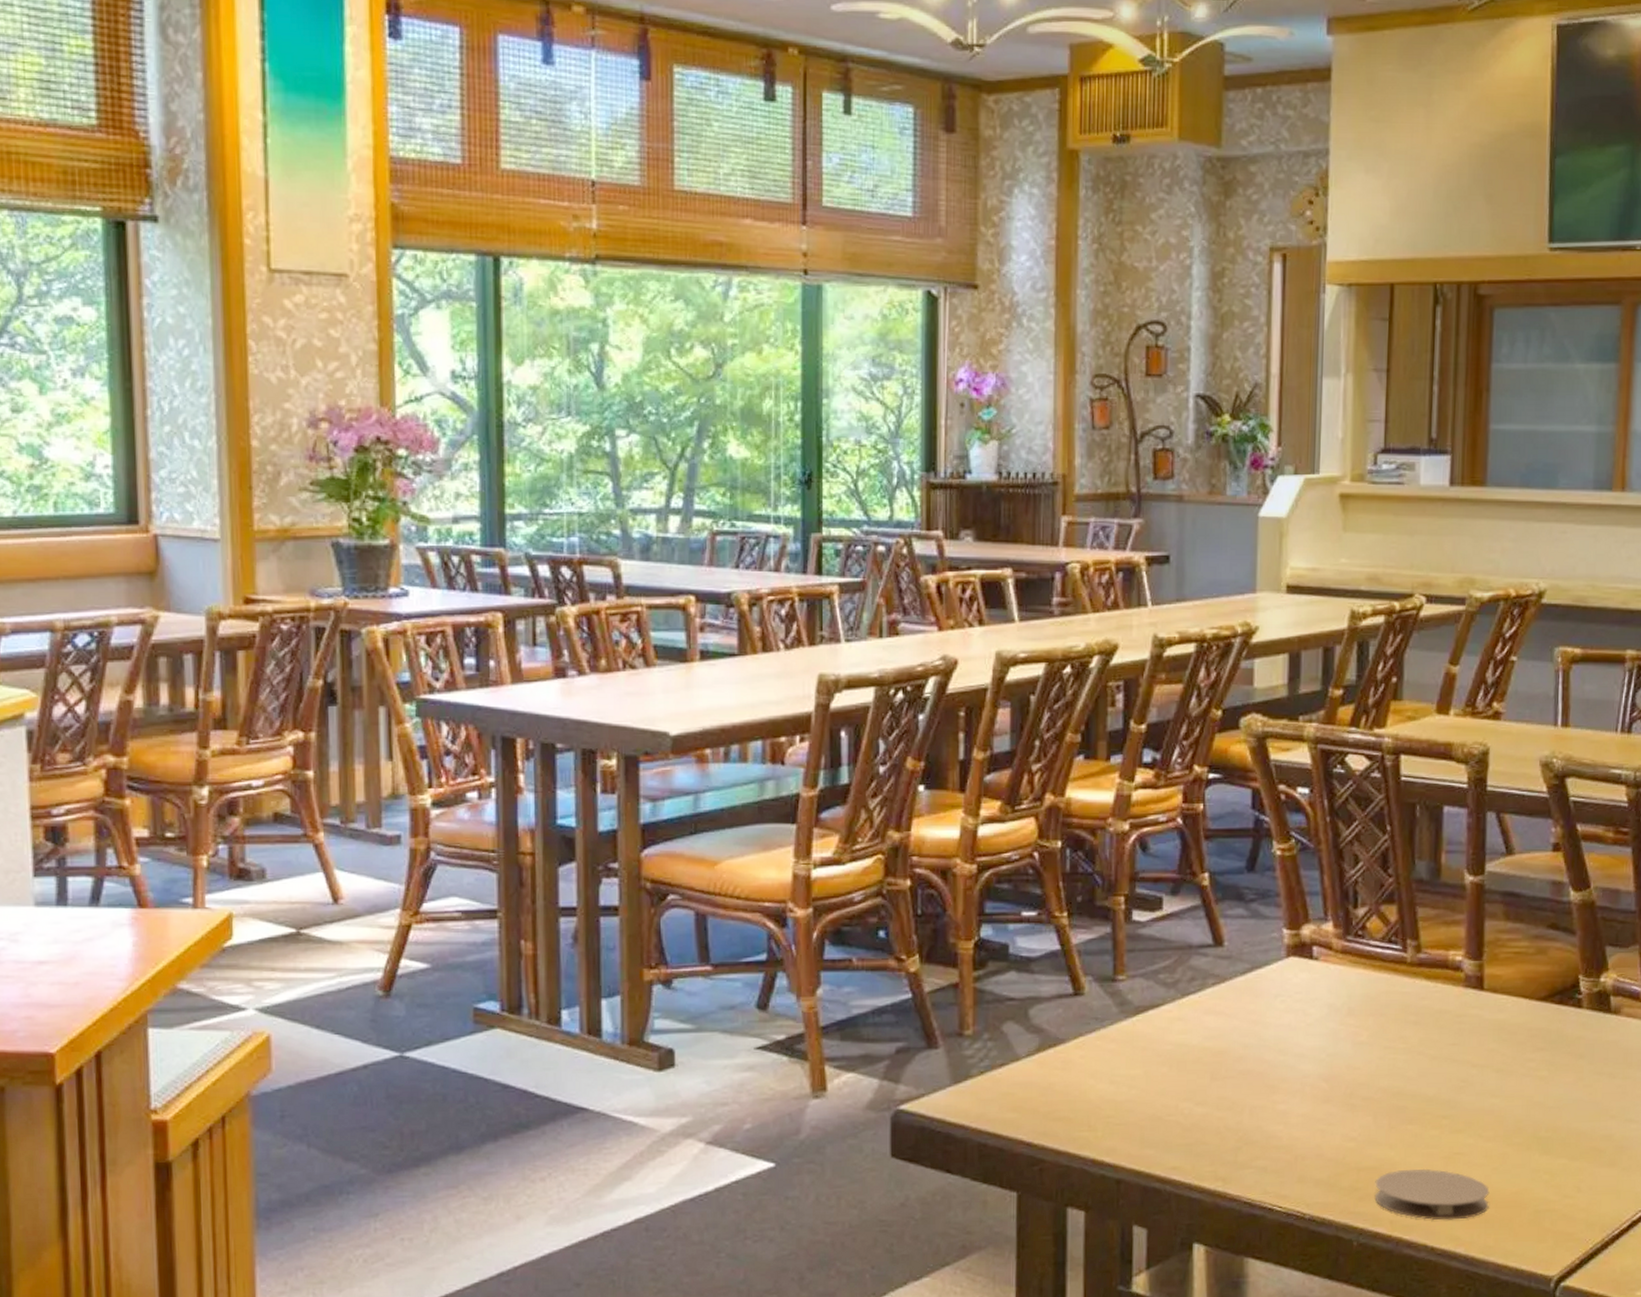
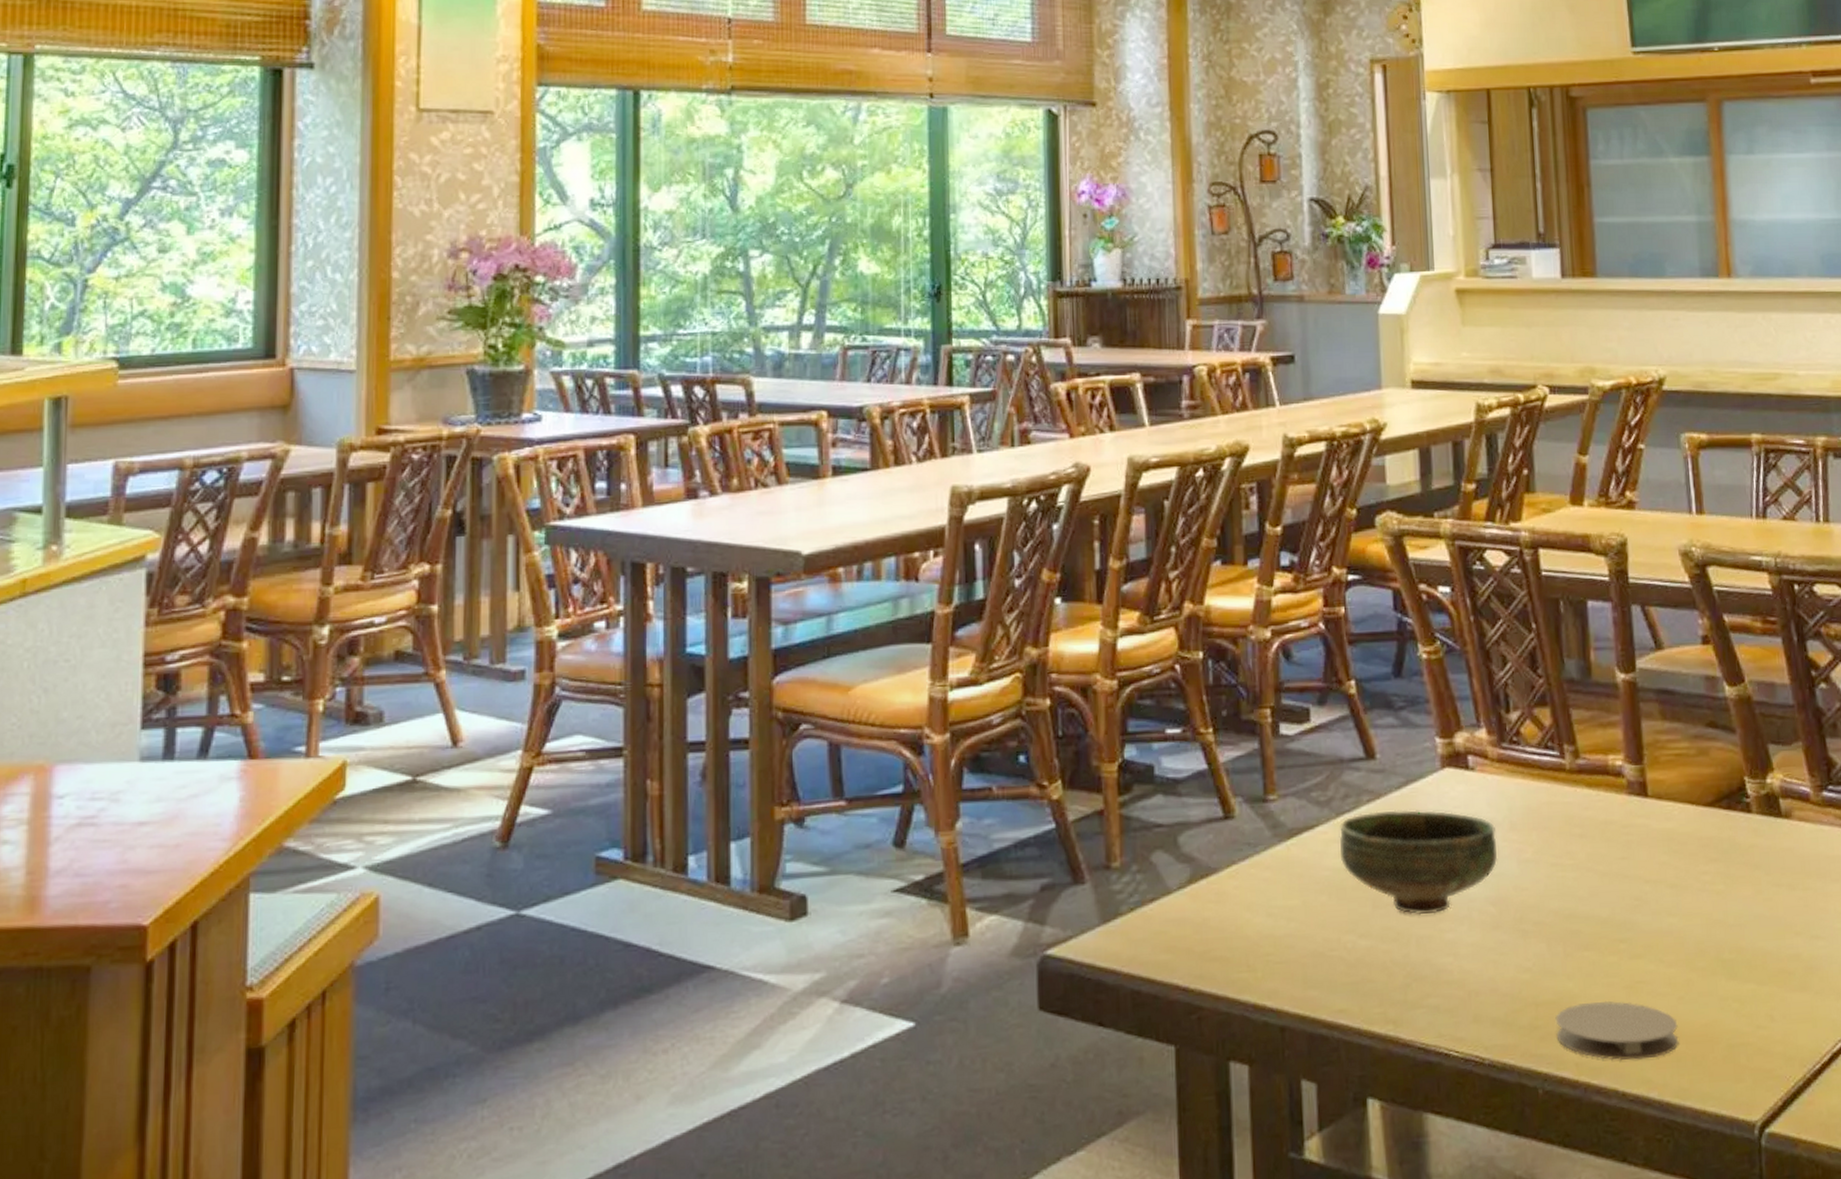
bowl: none [1183,993,1334,1088] -> present [1339,810,1498,915]

